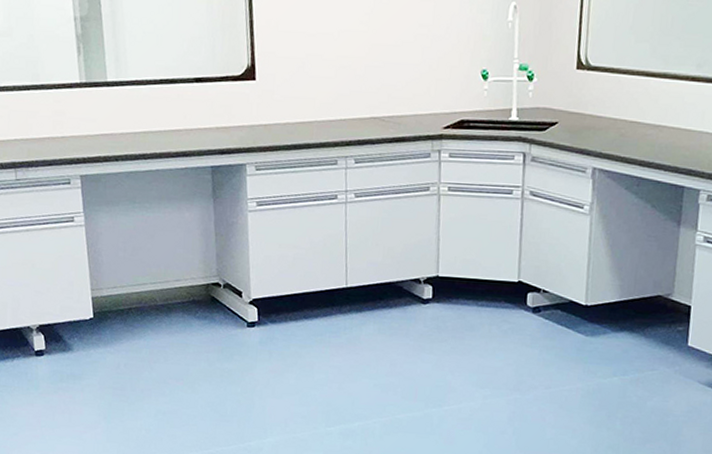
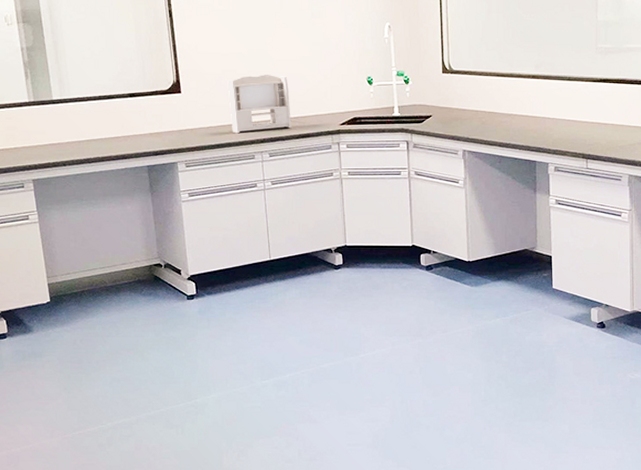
paper towel holder: none [311,61,385,133] -> present [227,75,291,134]

